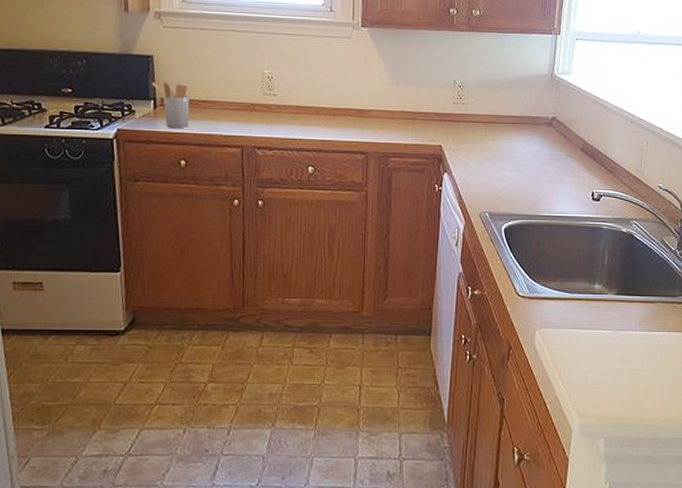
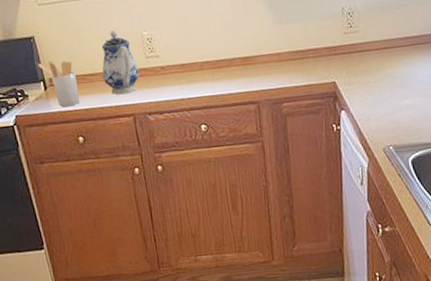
teapot: none [216,62,255,125] -> present [101,29,139,95]

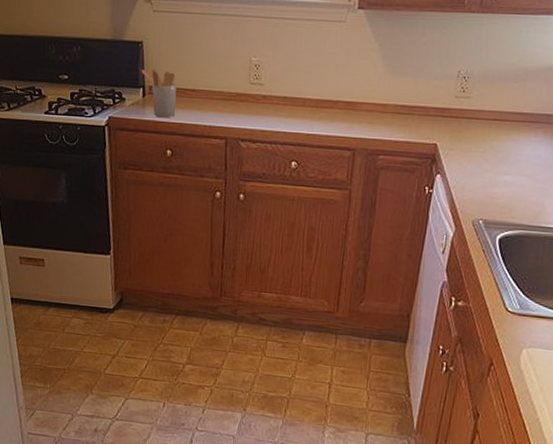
teapot: present [101,29,139,95] -> none [202,49,241,116]

